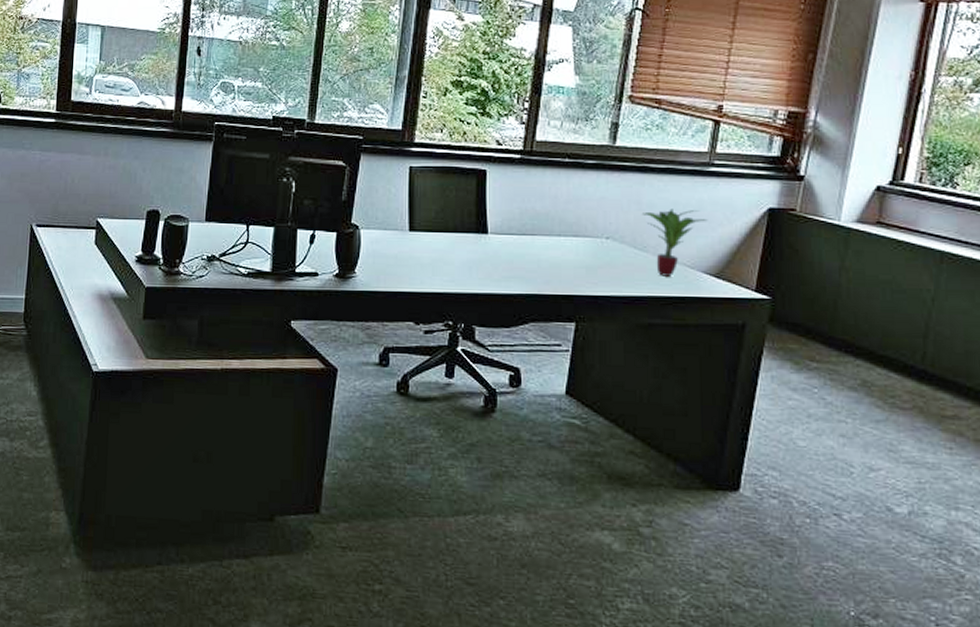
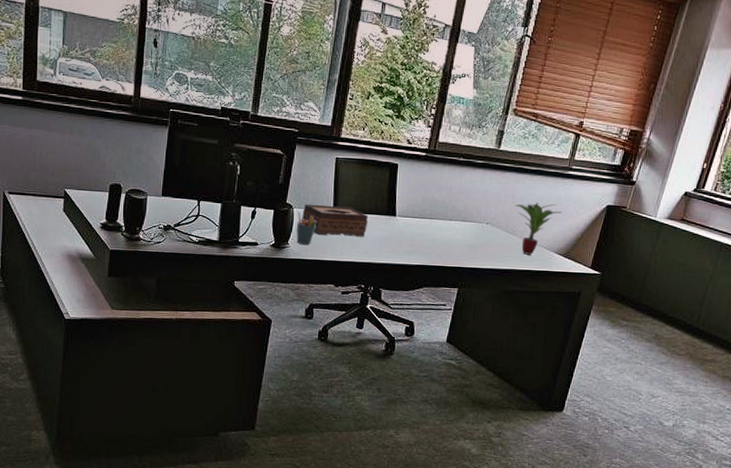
pen holder: none [365,233,389,274] -> present [296,211,317,246]
tissue box: none [371,223,454,262] -> present [302,204,369,237]

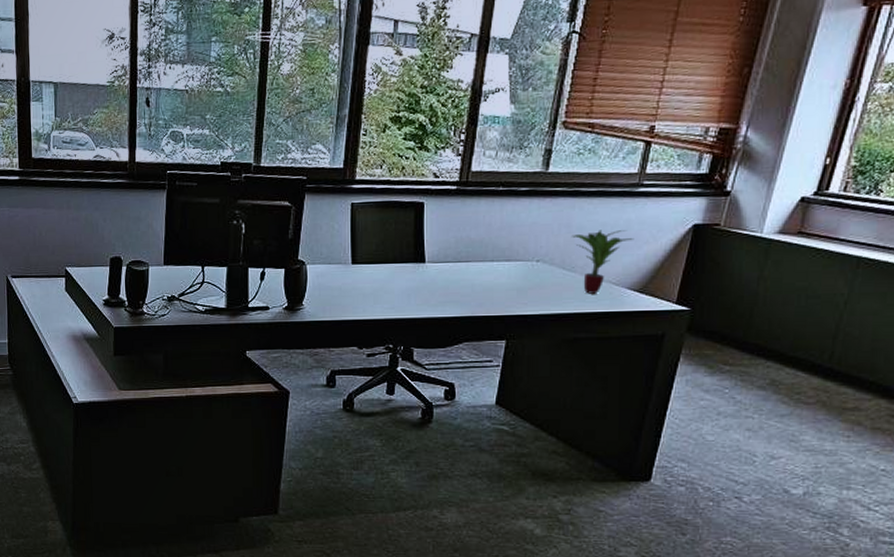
pen holder: present [296,211,317,246] -> none [311,268,334,305]
tissue box: present [302,204,369,237] -> none [316,257,393,293]

